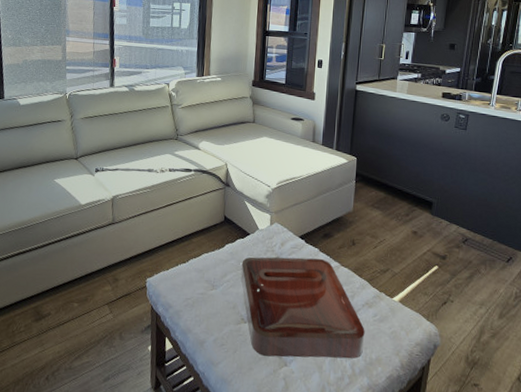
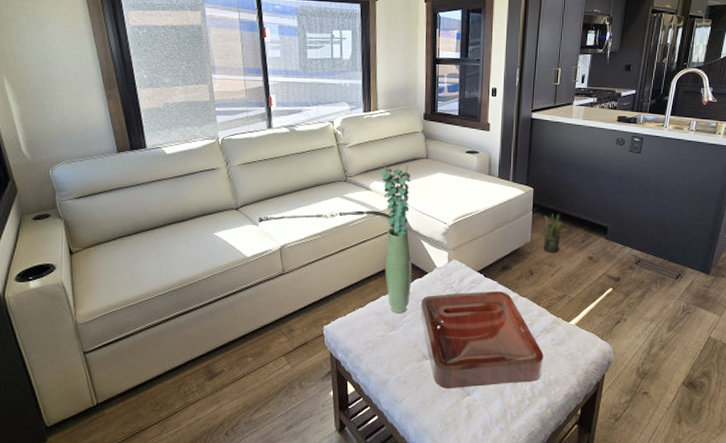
vase: none [208,123,238,273] -> present [381,161,412,314]
potted plant: none [365,185,390,225] -> present [543,214,567,254]

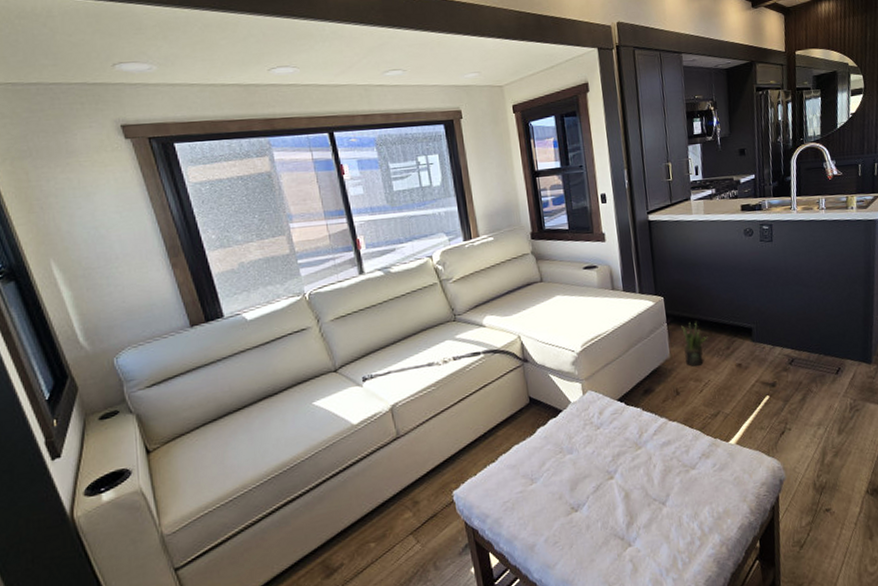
vase: present [381,161,412,314] -> none [493,292,546,464]
decorative tray: present [420,291,544,388] -> none [559,418,709,543]

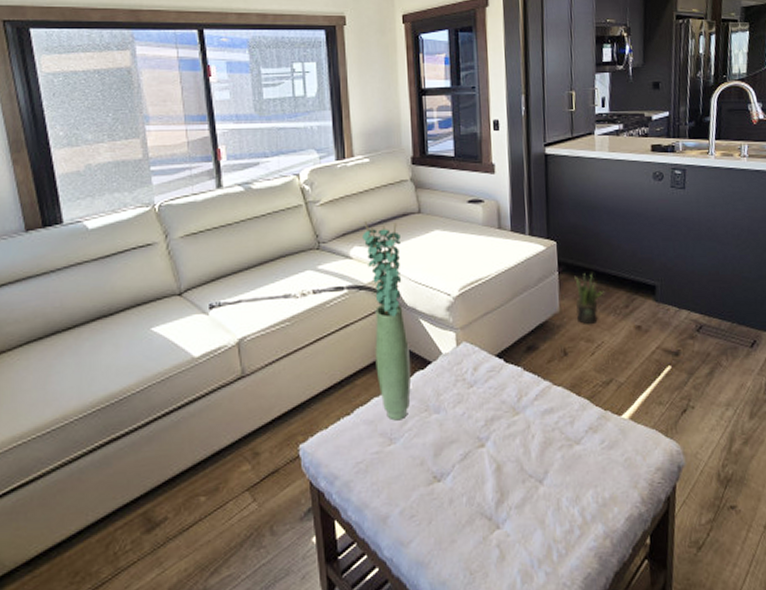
vase: none [493,292,546,464] -> present [362,220,412,421]

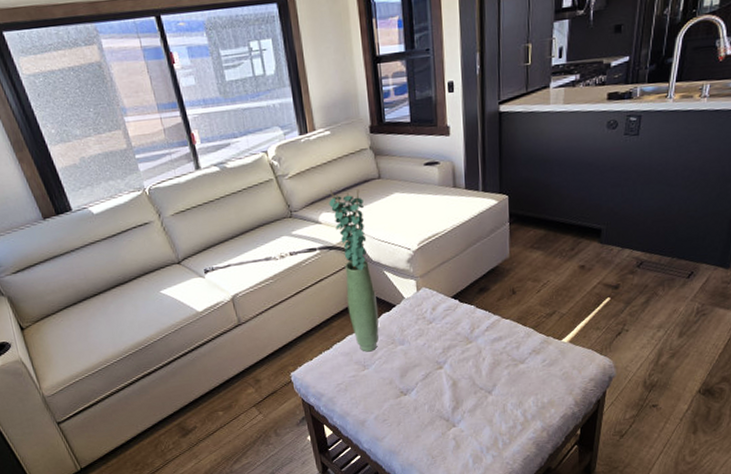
potted plant: present [574,273,604,325] -> none [524,222,552,268]

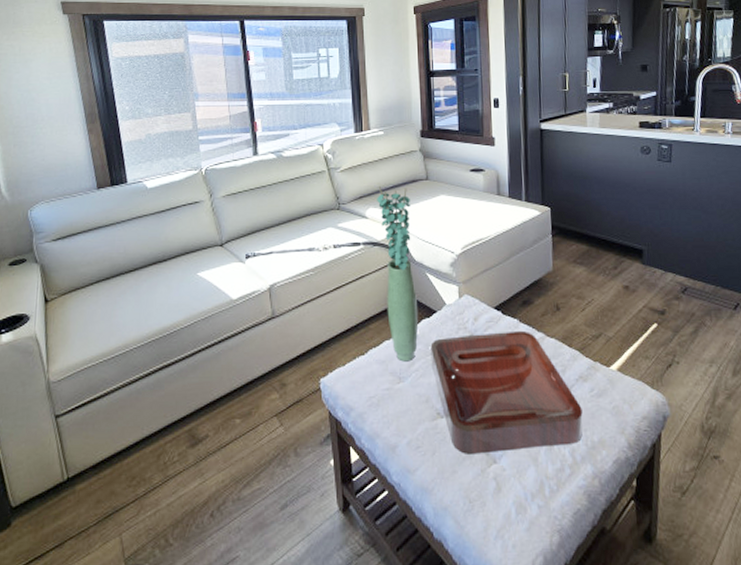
decorative tray: none [391,315,535,422] -> present [430,330,583,454]

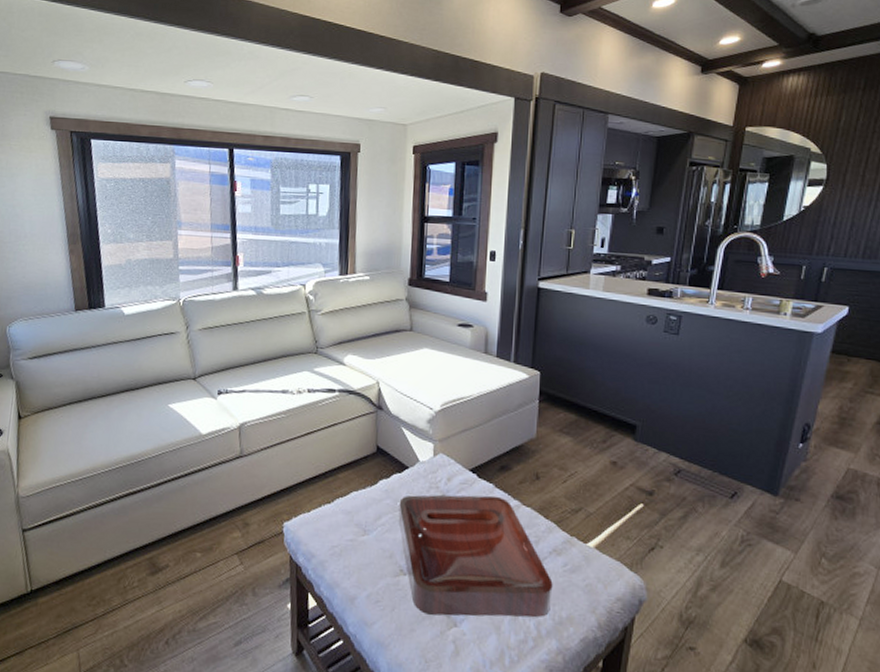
vase: present [377,185,419,362] -> none [356,332,391,515]

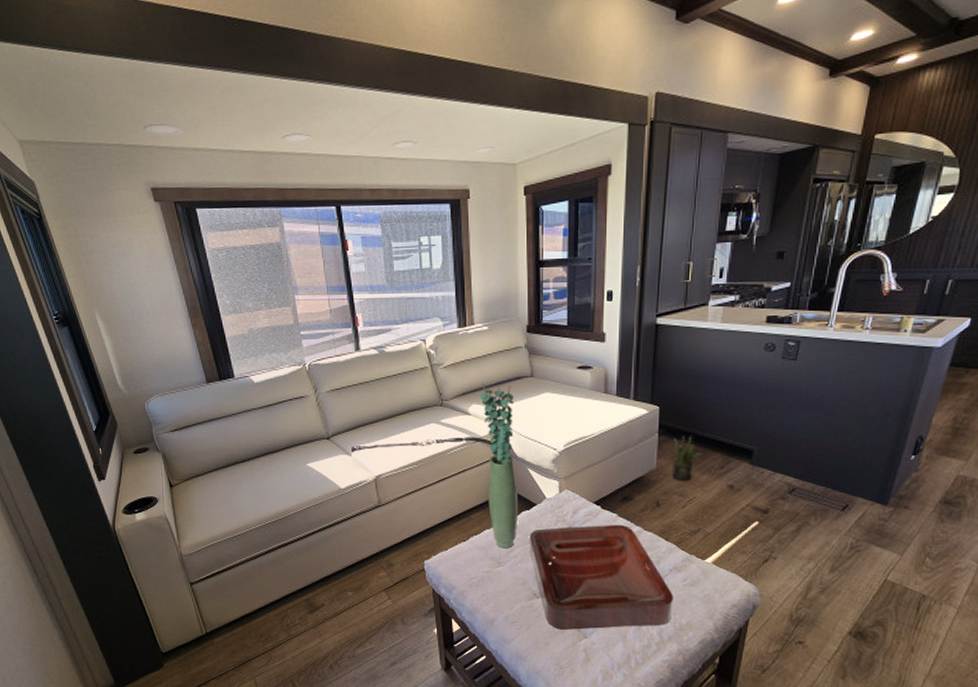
vase: none [356,332,391,515] -> present [480,382,519,549]
potted plant: none [552,405,583,455] -> present [671,436,701,482]

